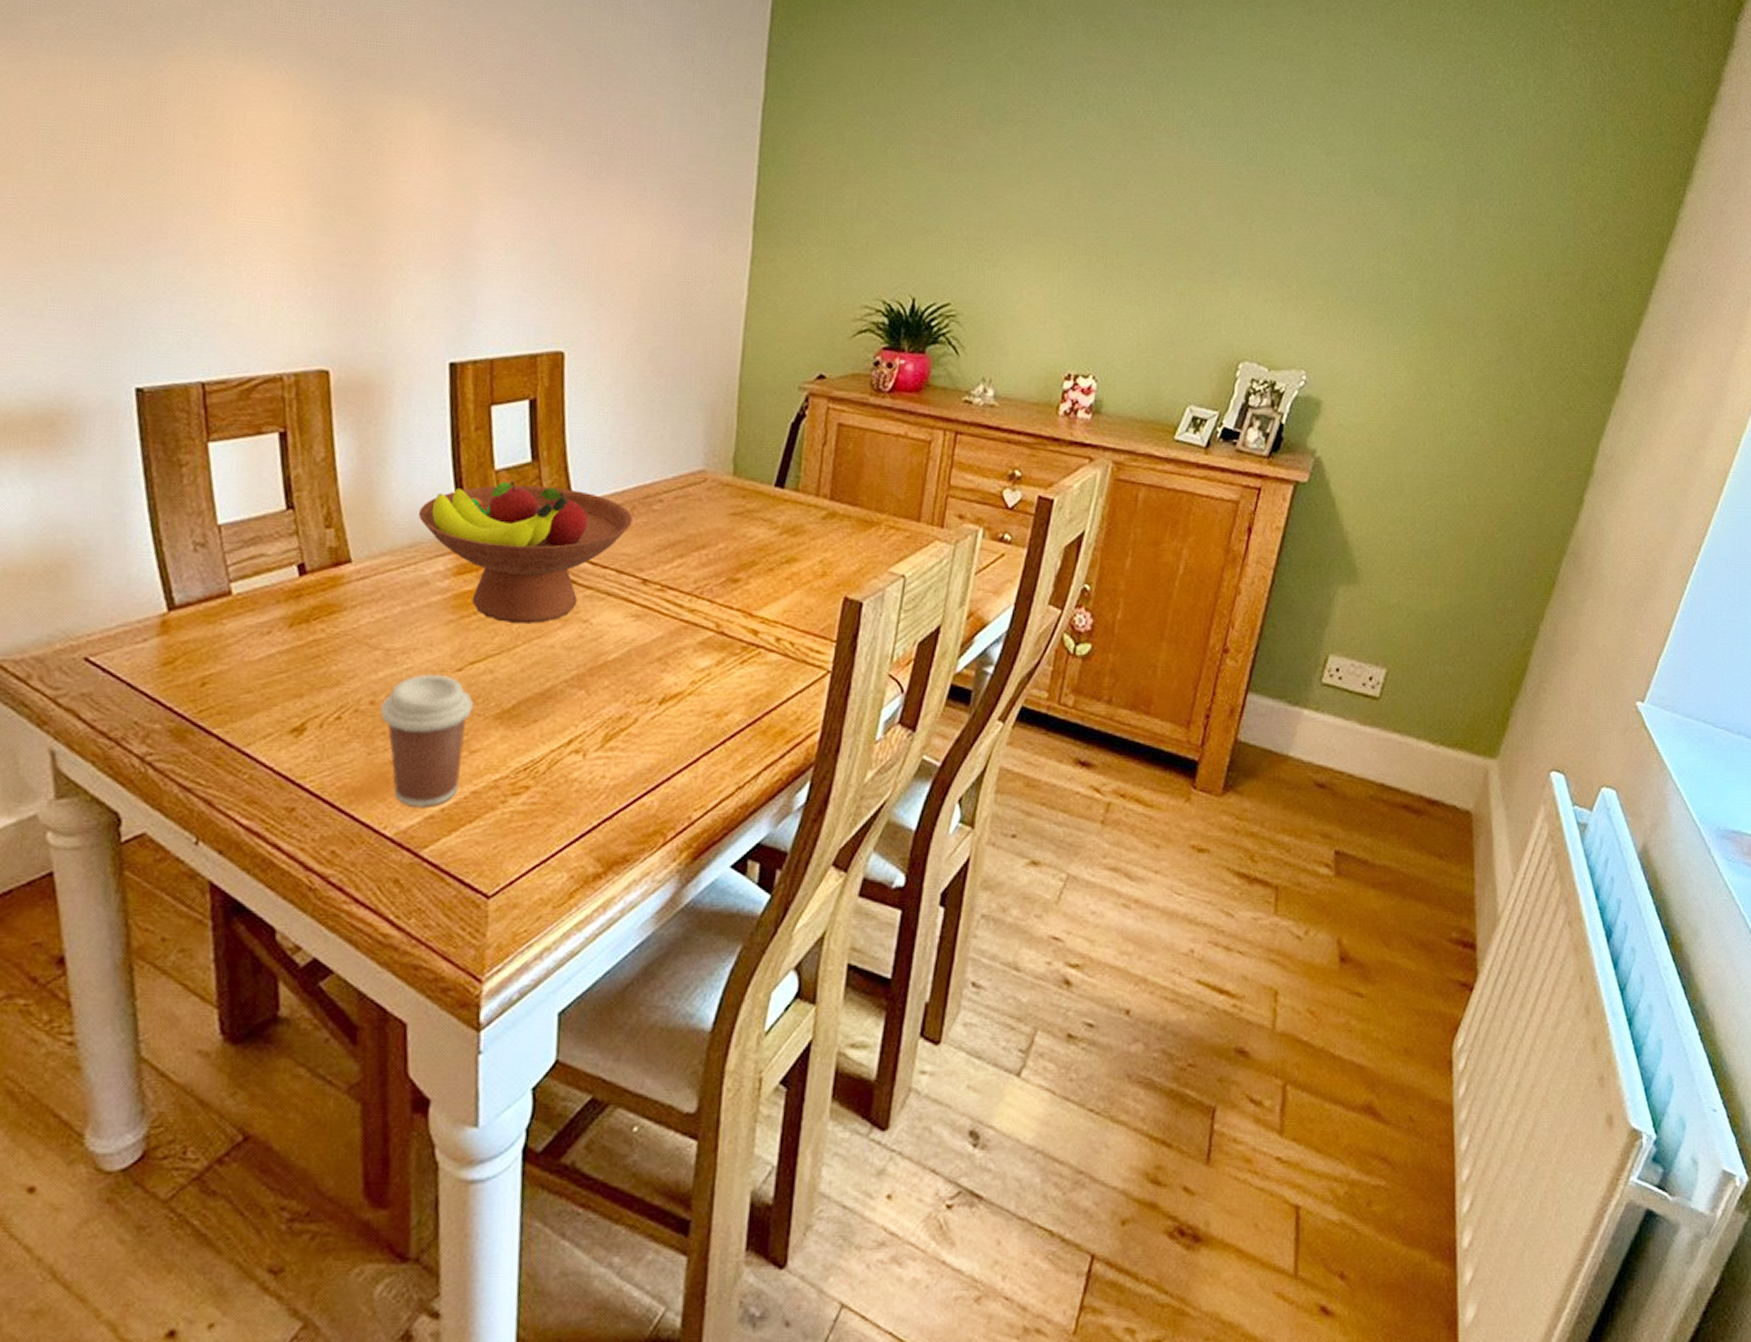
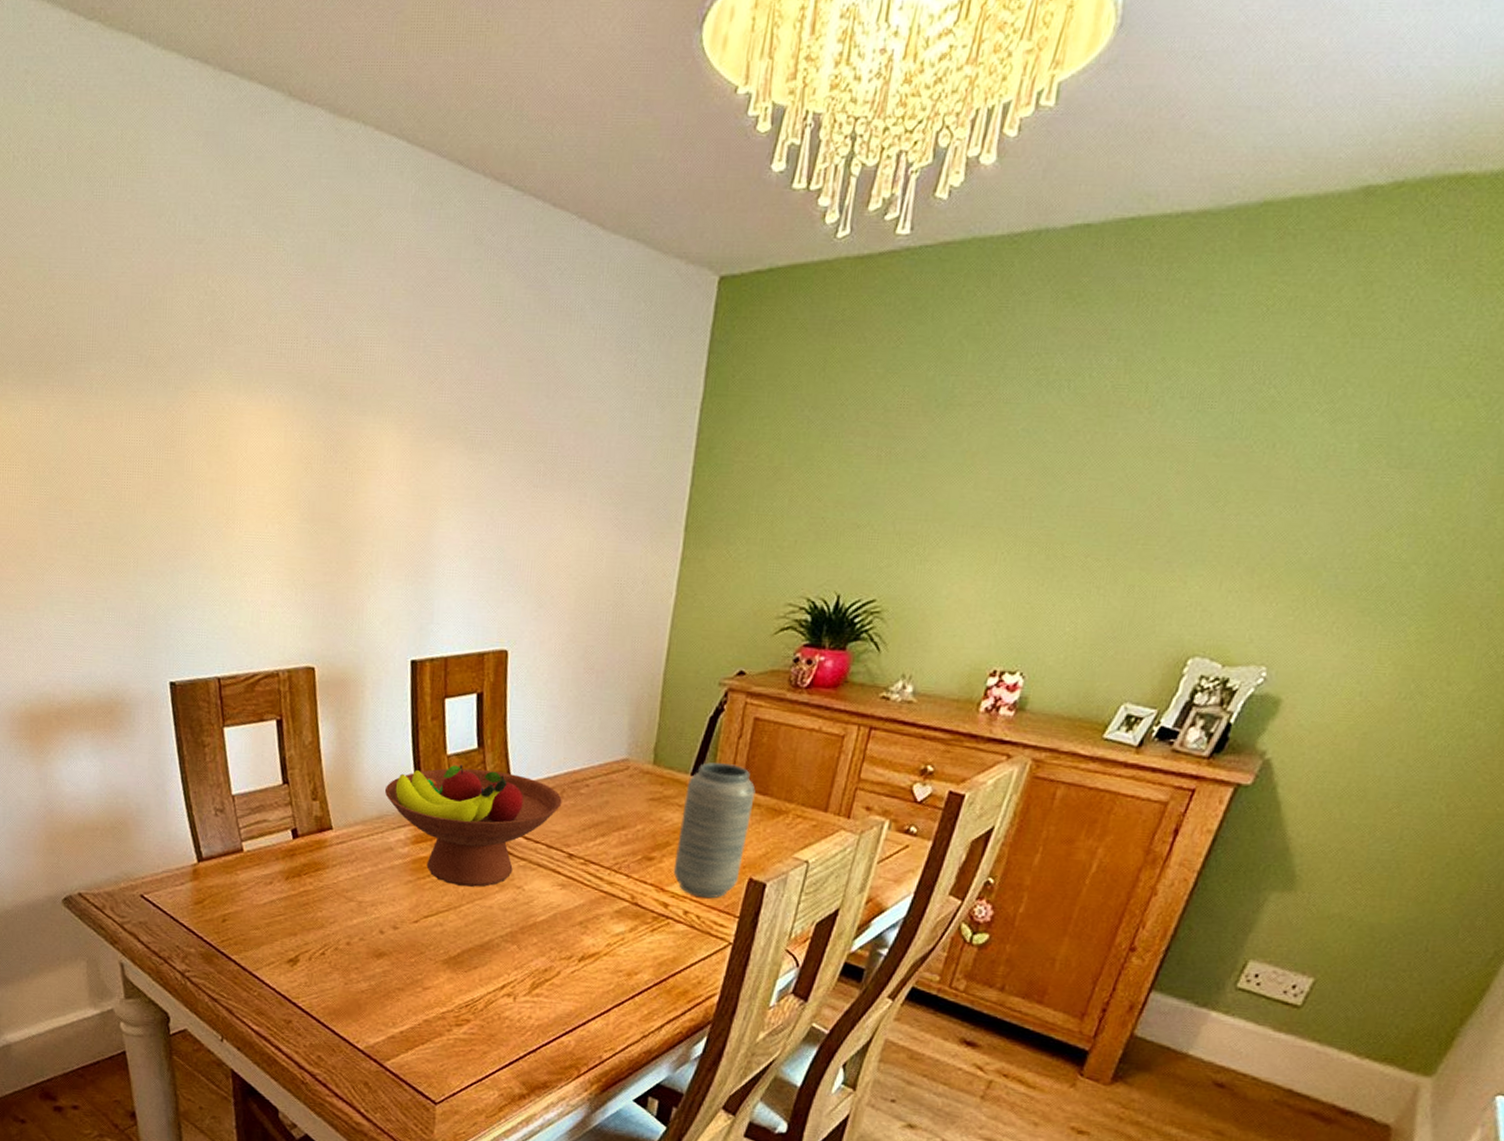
coffee cup: present [380,673,473,807] -> none [354,923,426,1029]
vase: none [761,472,844,622] -> present [673,762,756,899]

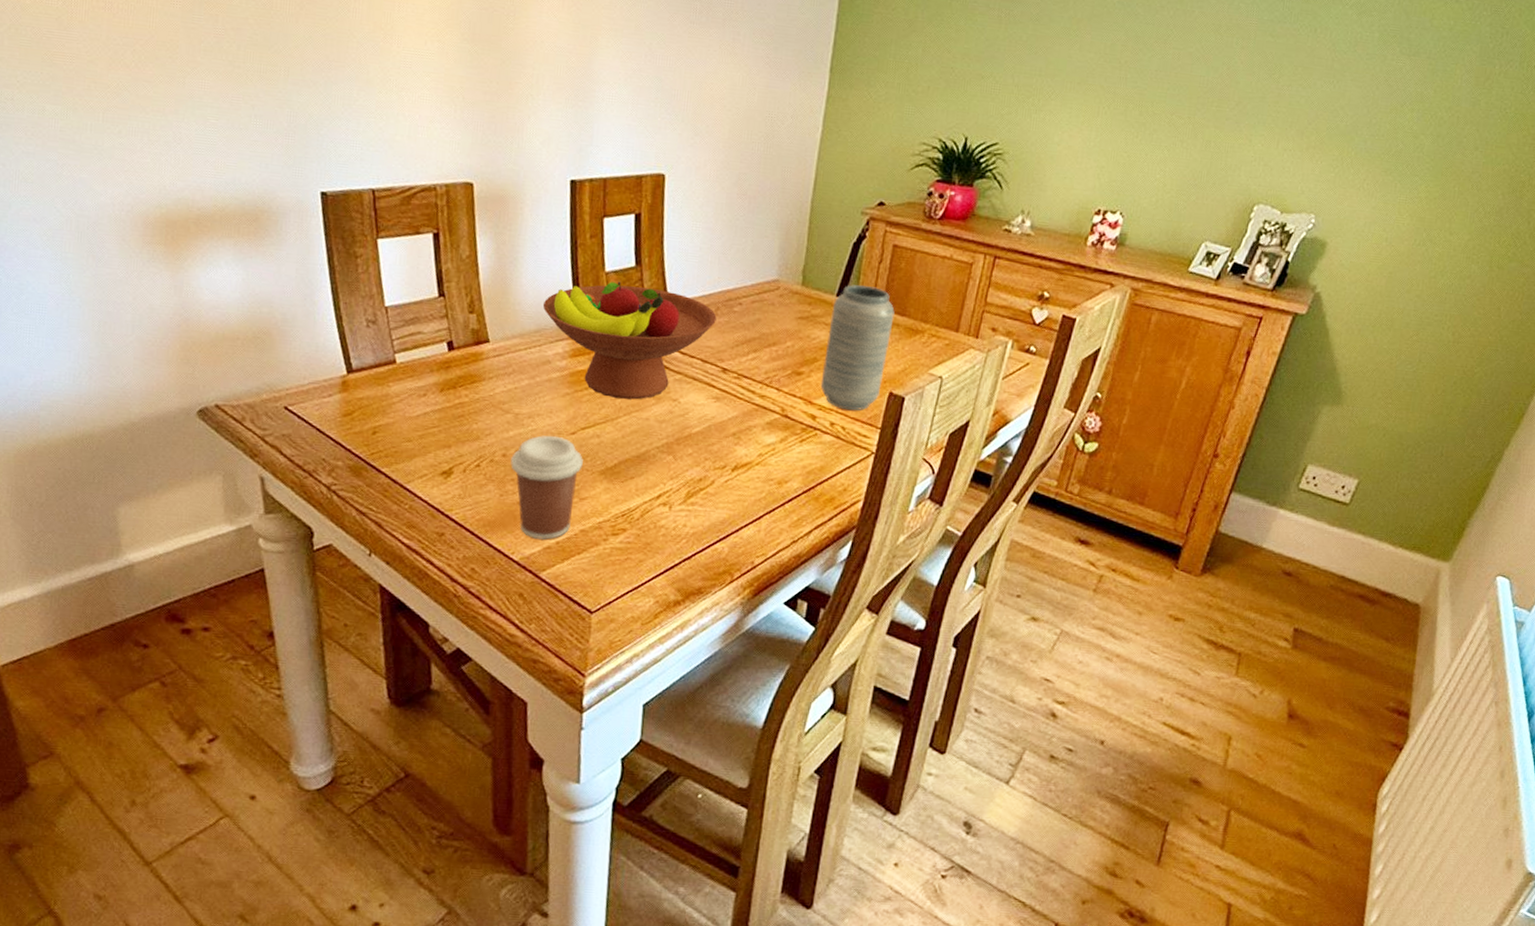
coffee cup: none [354,923,426,1029] -> present [510,435,583,540]

